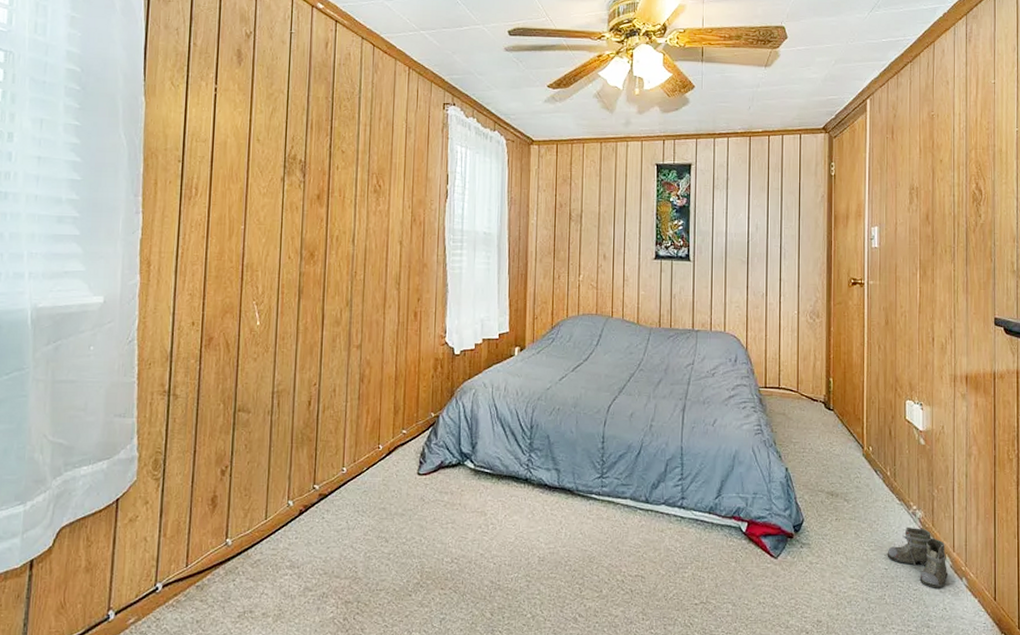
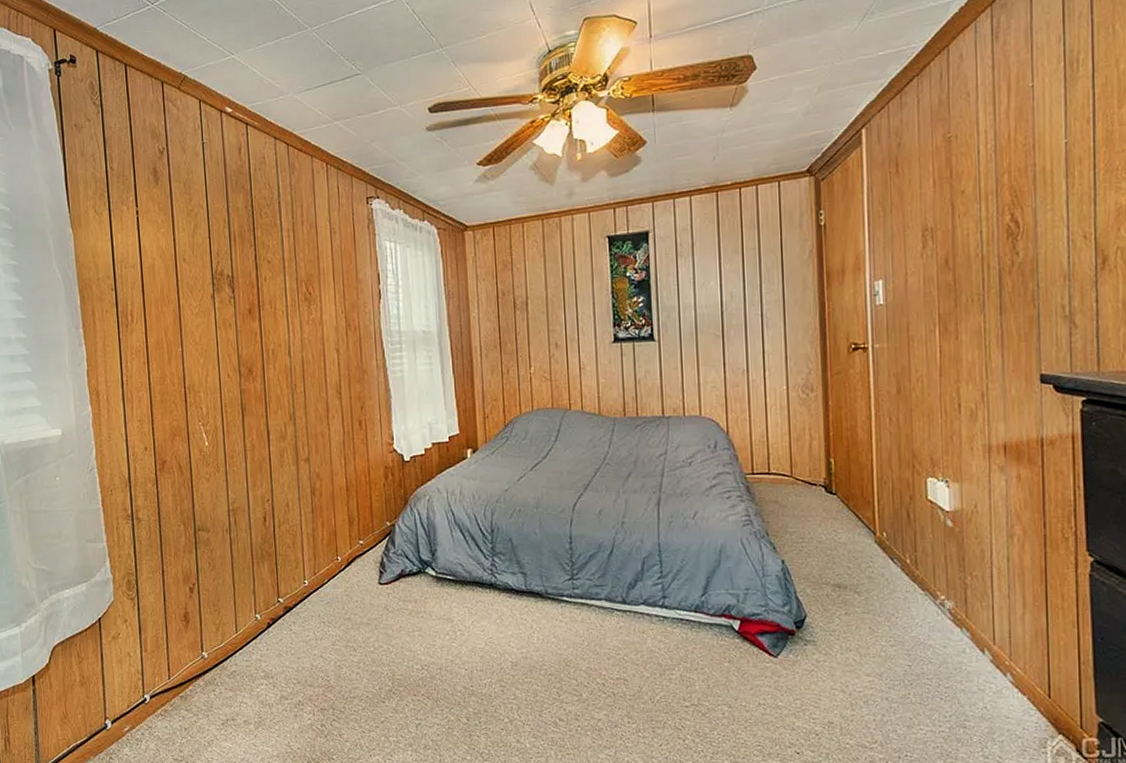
boots: present [887,526,959,588] -> none [910,619,1002,686]

